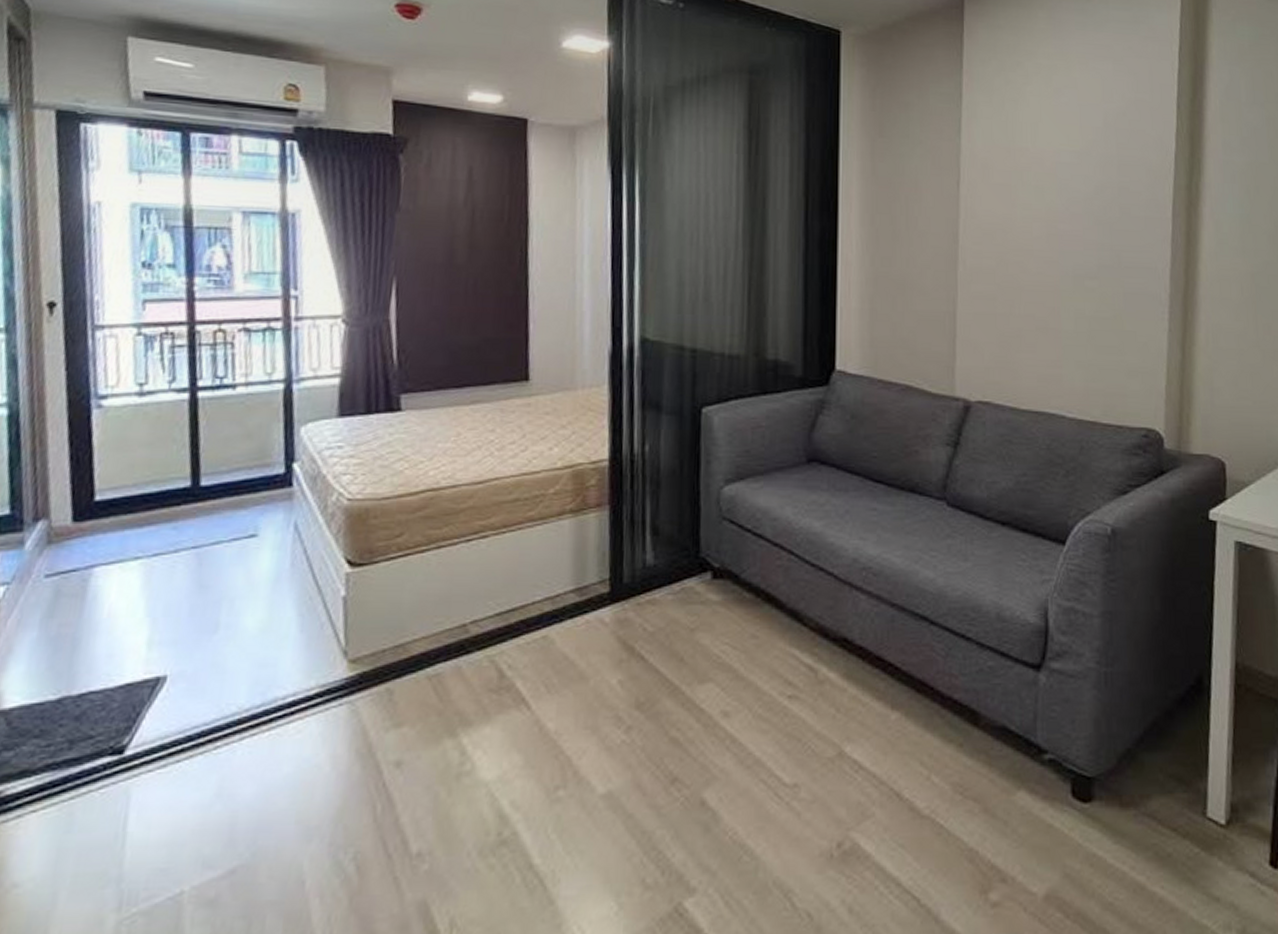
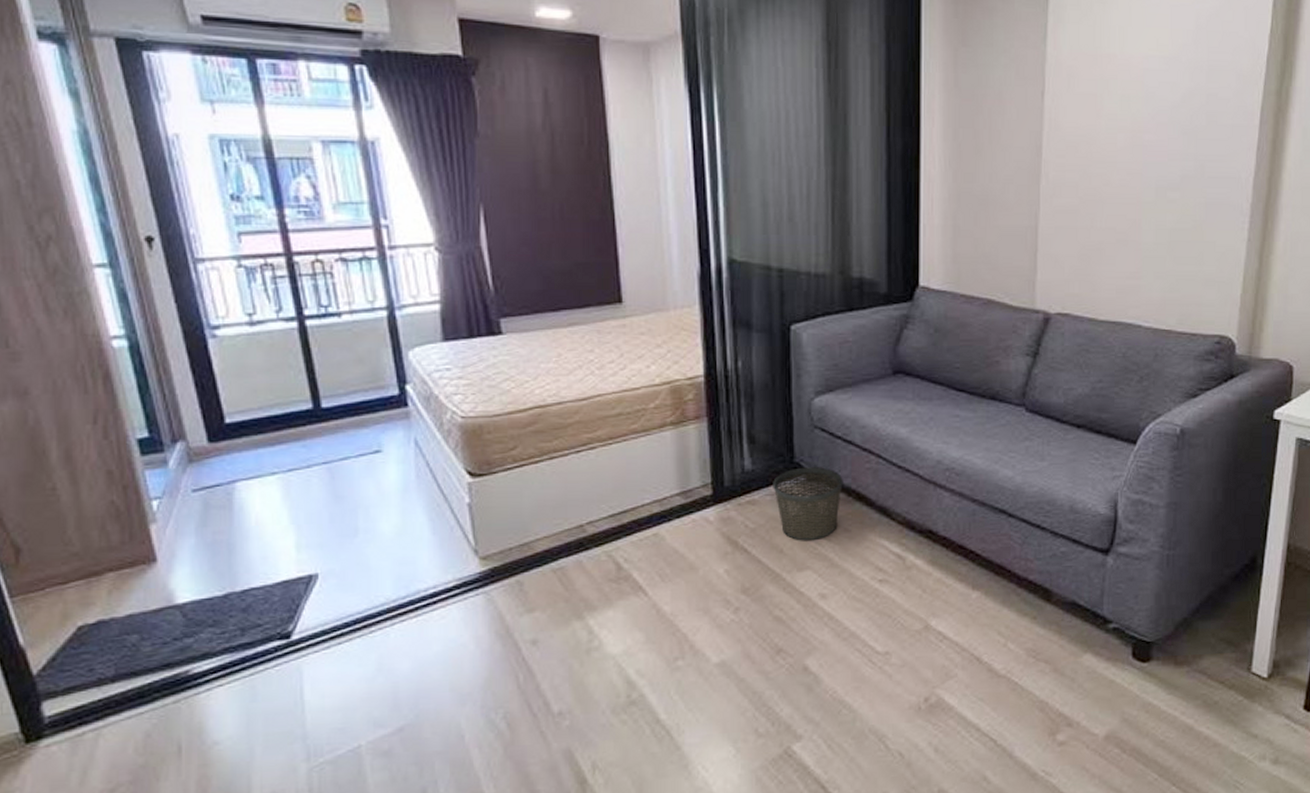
basket: none [675,563,752,648] -> present [773,467,843,541]

